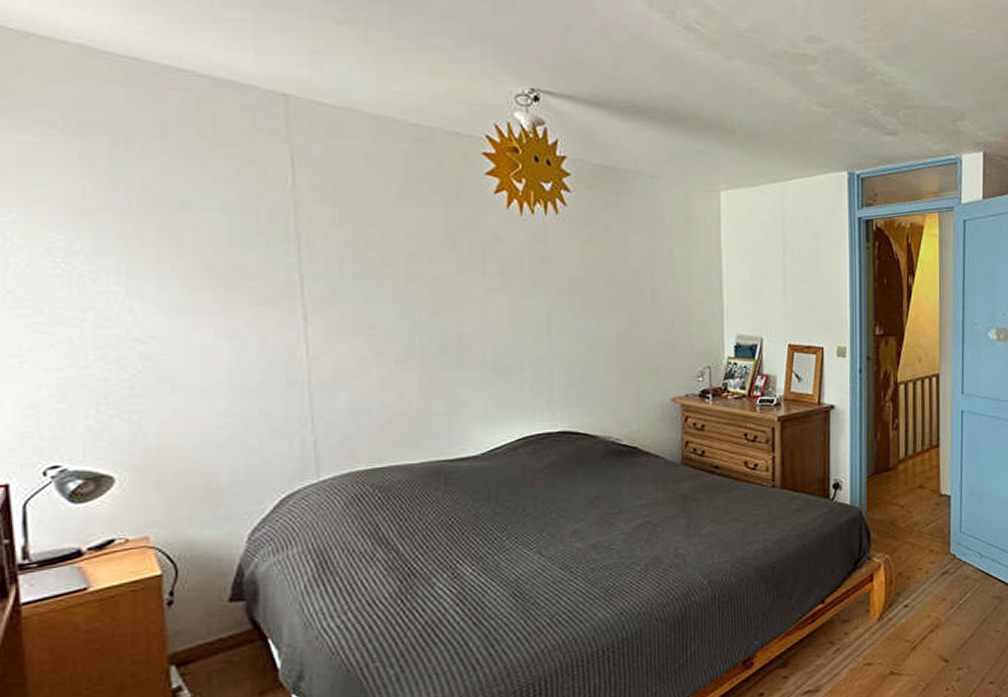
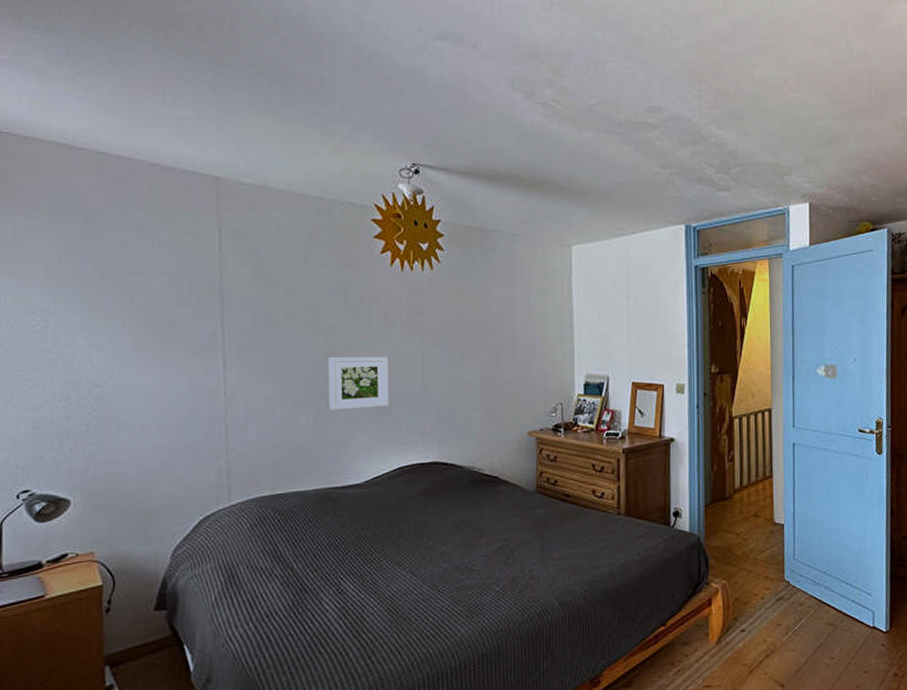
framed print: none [434,313,508,373] -> present [328,357,389,410]

